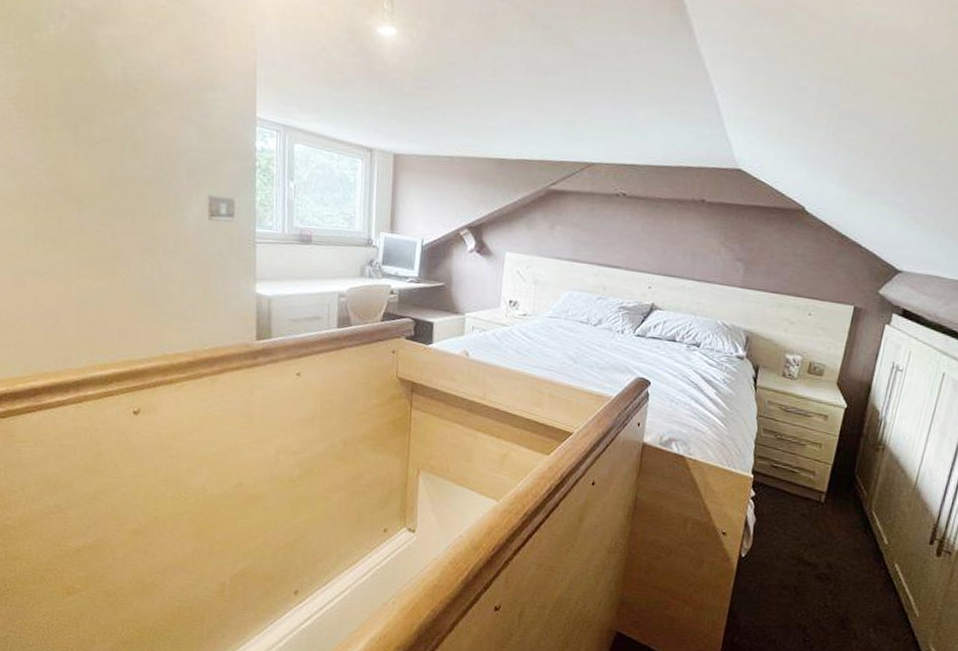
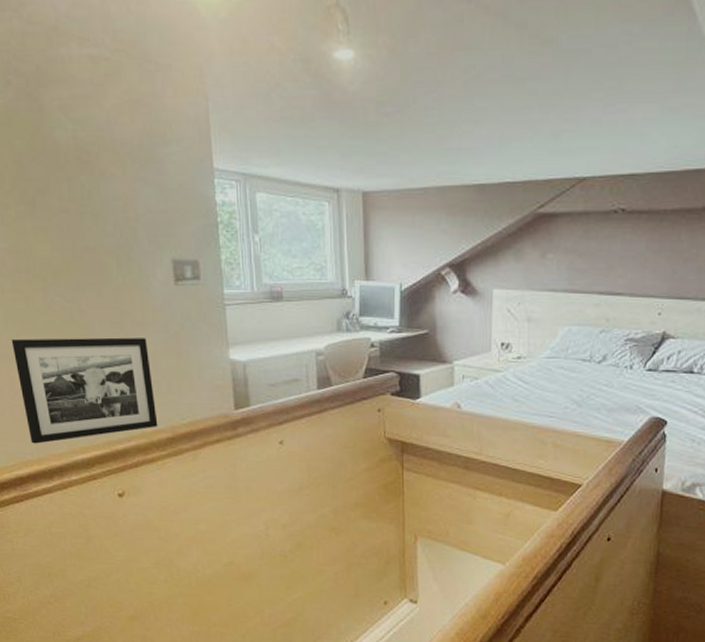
picture frame: none [40,254,180,358] -> present [11,337,158,444]

